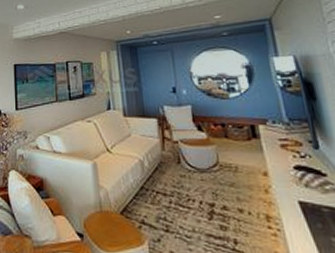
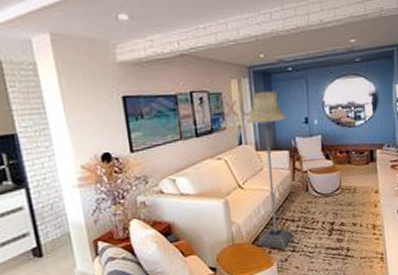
floor lamp: none [115,61,166,226] -> present [246,90,293,249]

